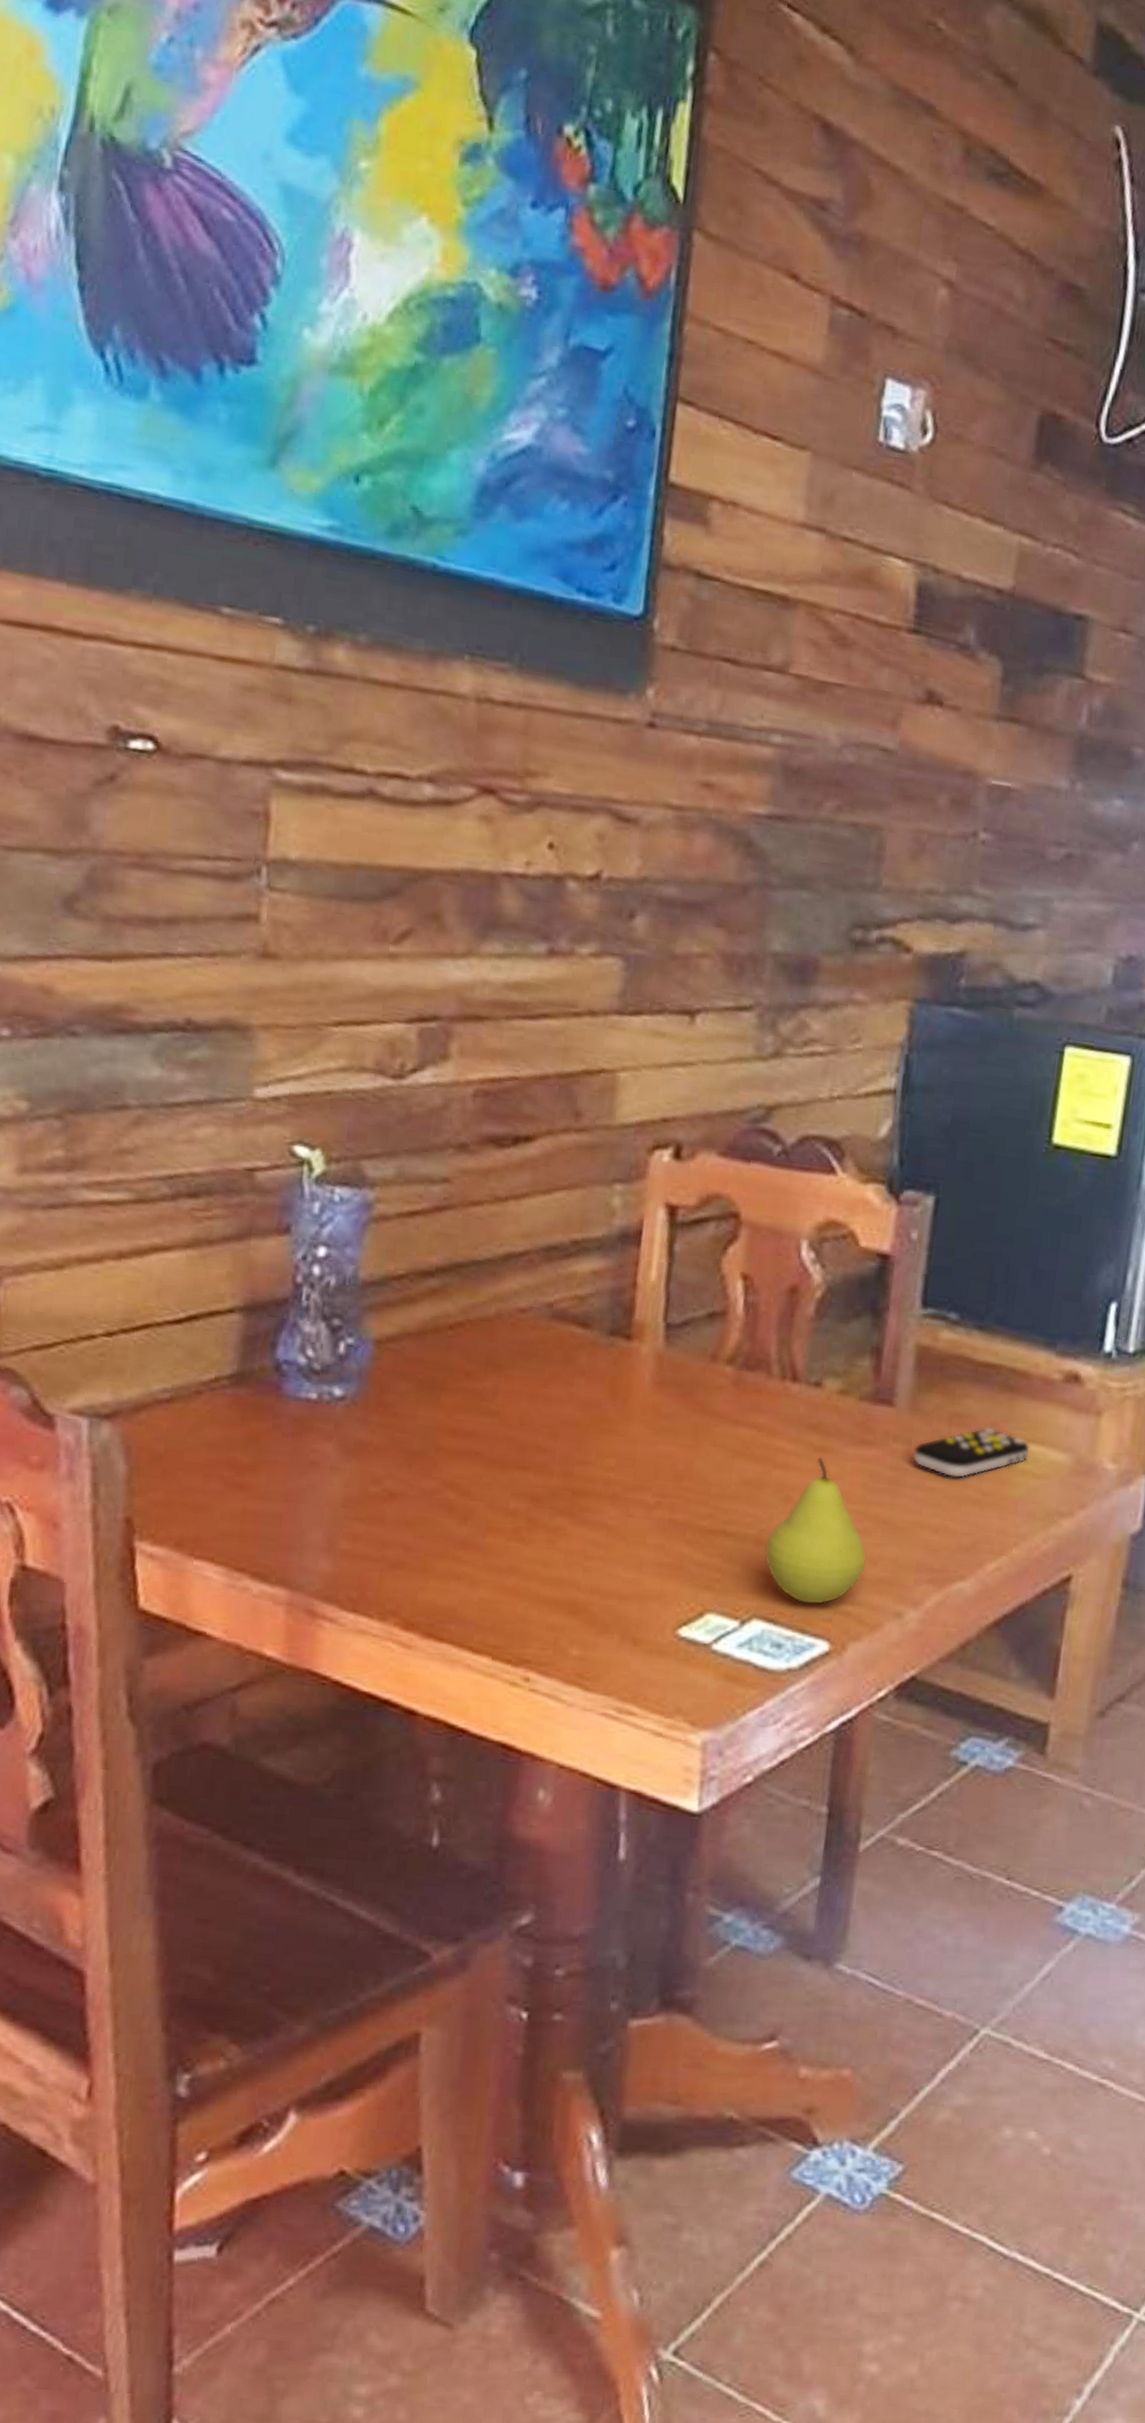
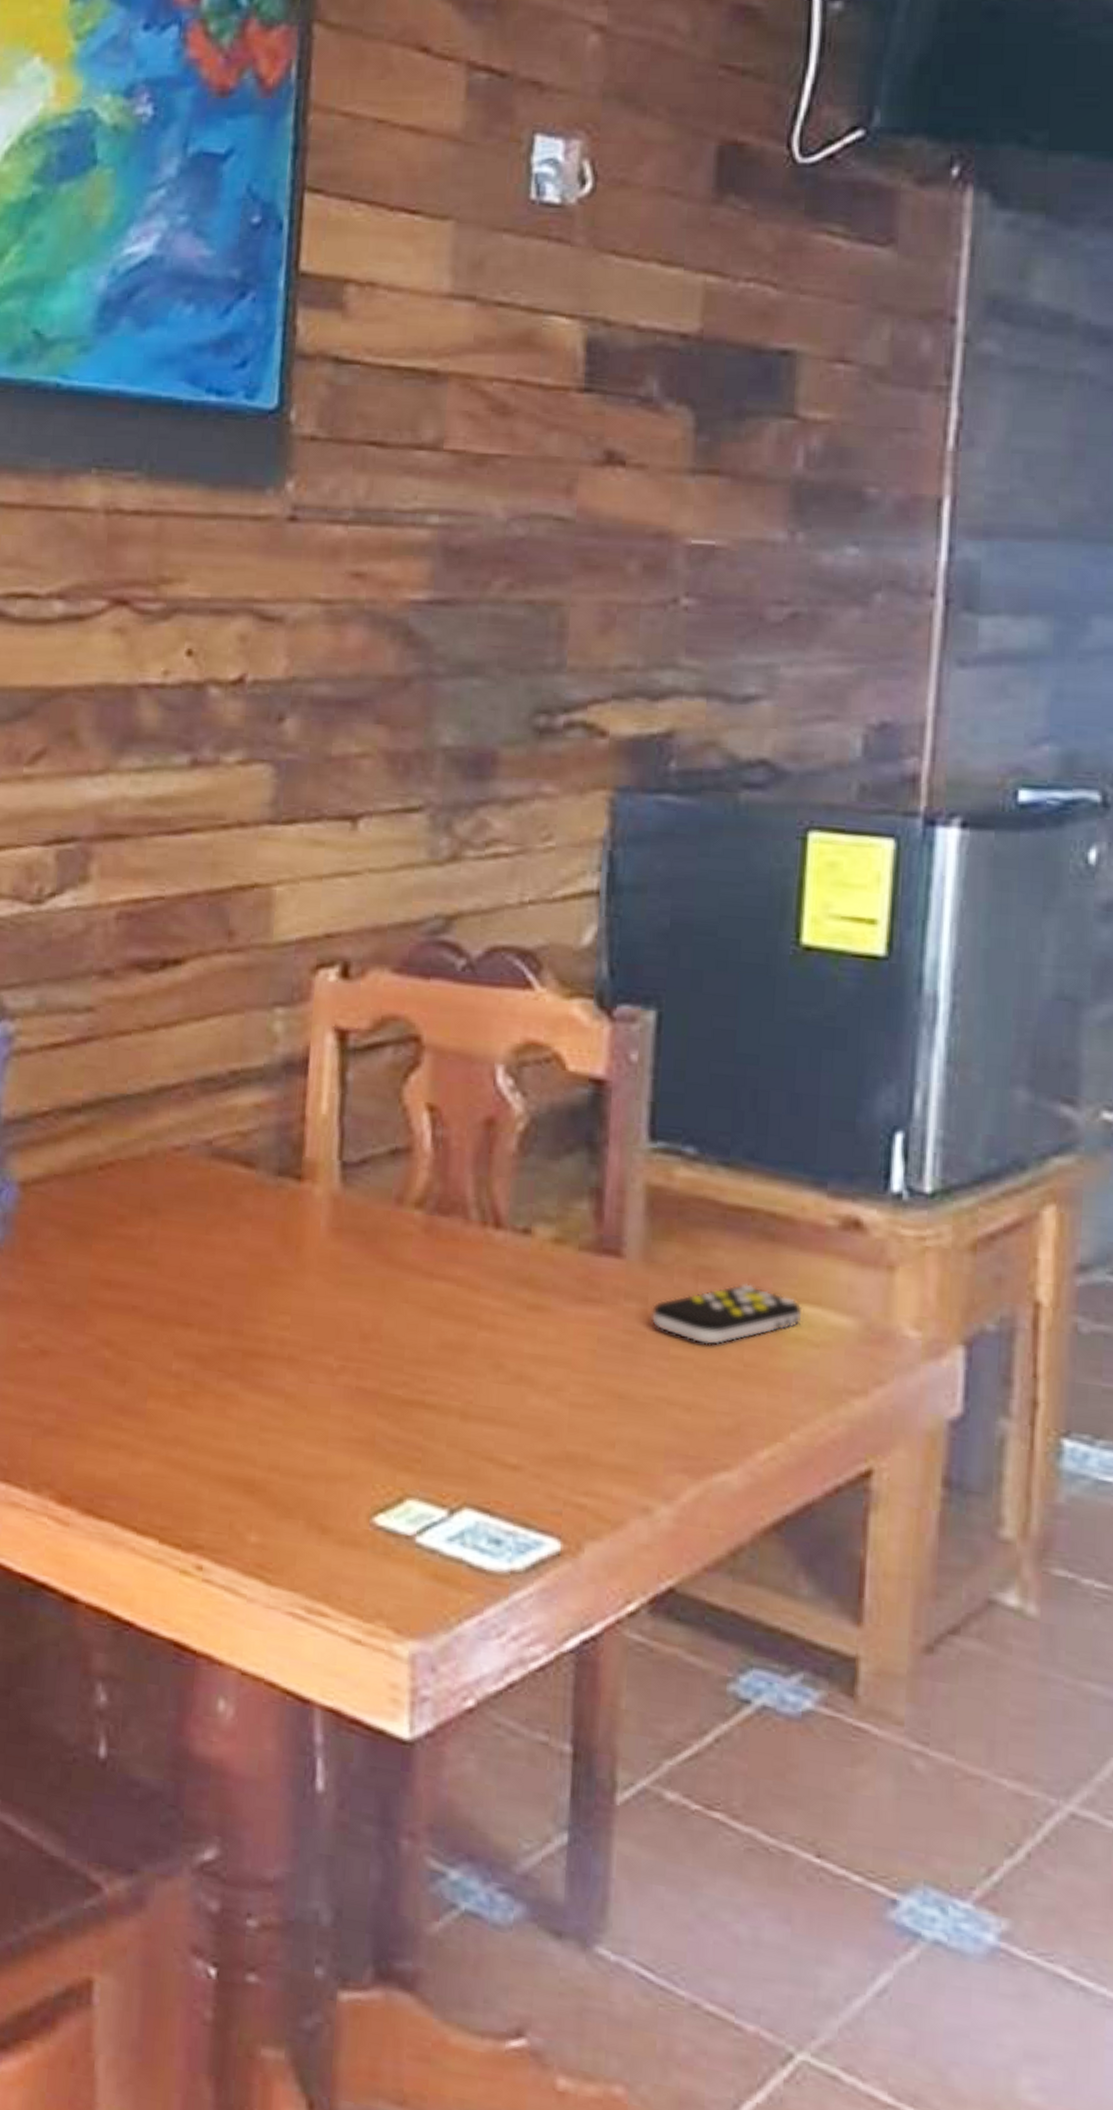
fruit: present [763,1456,868,1605] -> none [472,1316,602,1495]

